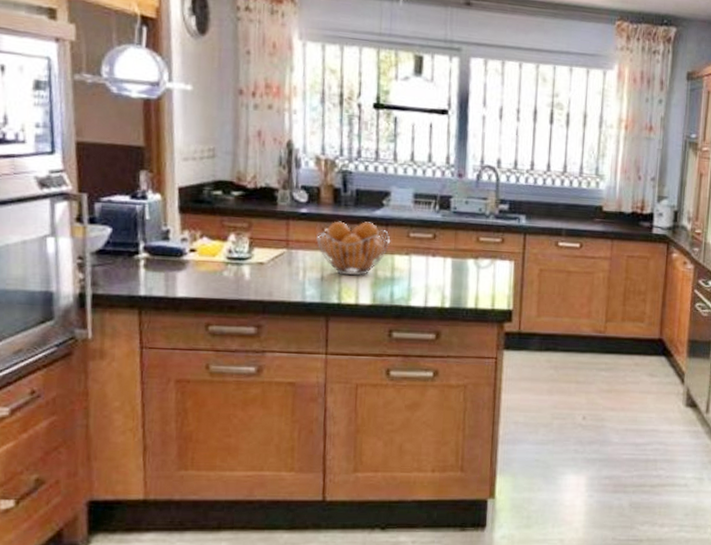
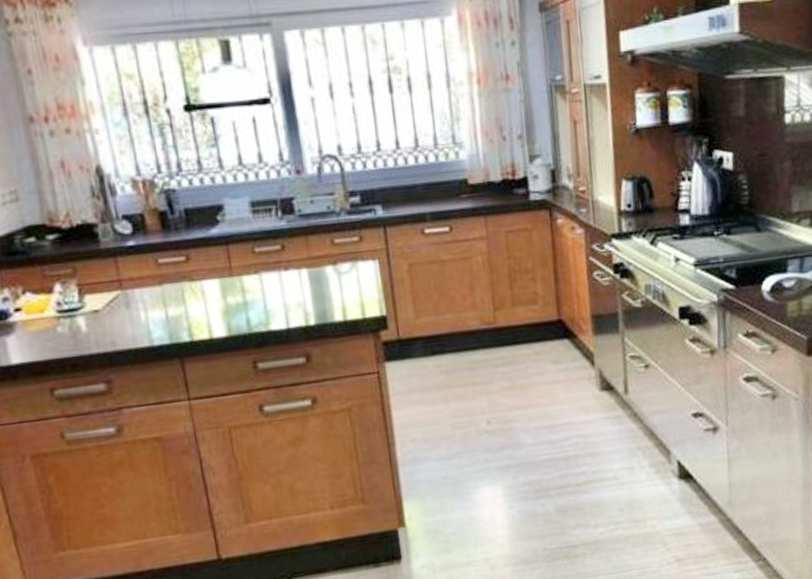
fruit basket: present [316,221,391,276] -> none [151,243,235,309]

